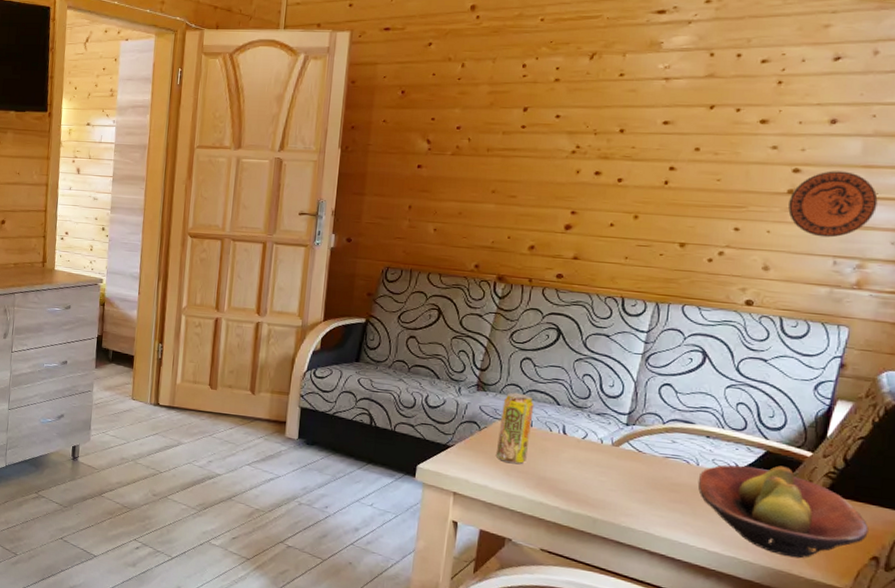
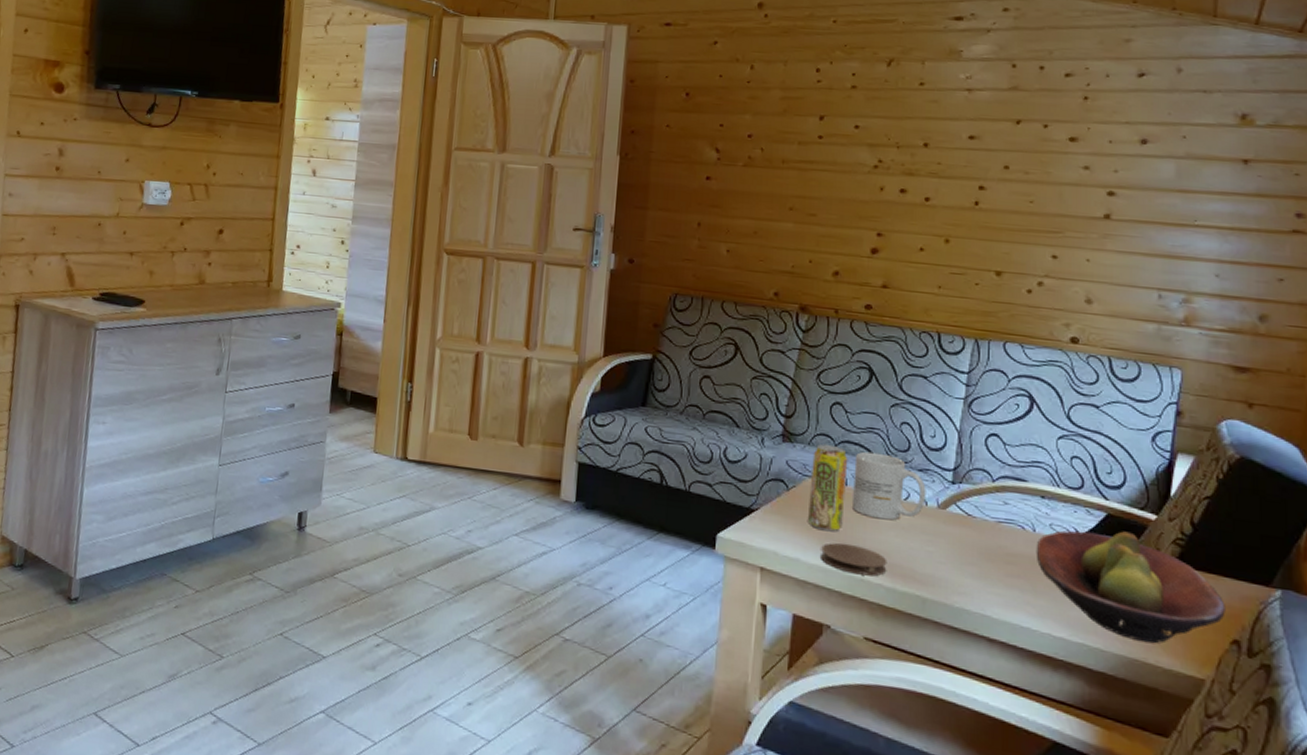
coaster: none [506,473,565,500] -> present [821,543,887,576]
mug: none [535,398,603,455] -> present [851,451,926,520]
decorative plate: present [788,171,878,238] -> none [1107,194,1197,268]

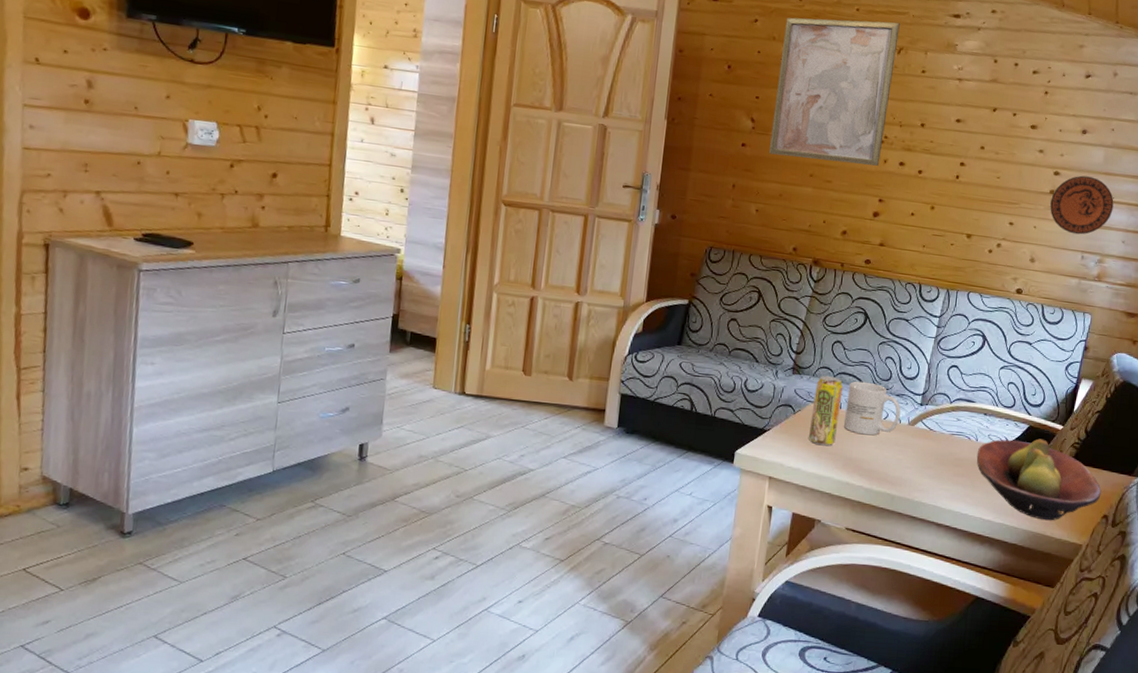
wall art: none [738,31,888,195] -> present [768,17,900,166]
coaster: present [821,543,887,576] -> none [817,455,868,480]
decorative plate: none [1107,194,1197,268] -> present [1050,175,1114,235]

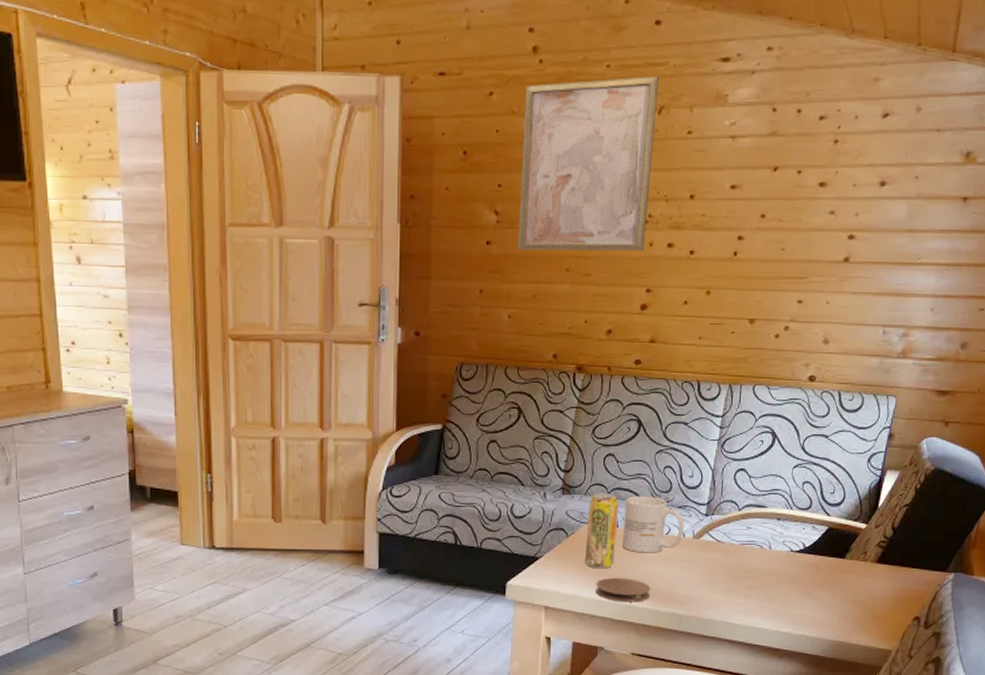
coaster: none [817,455,868,480] -> present [596,577,651,602]
fruit bowl: present [976,438,1102,521] -> none [770,540,912,628]
decorative plate: present [1050,175,1114,235] -> none [845,236,920,306]

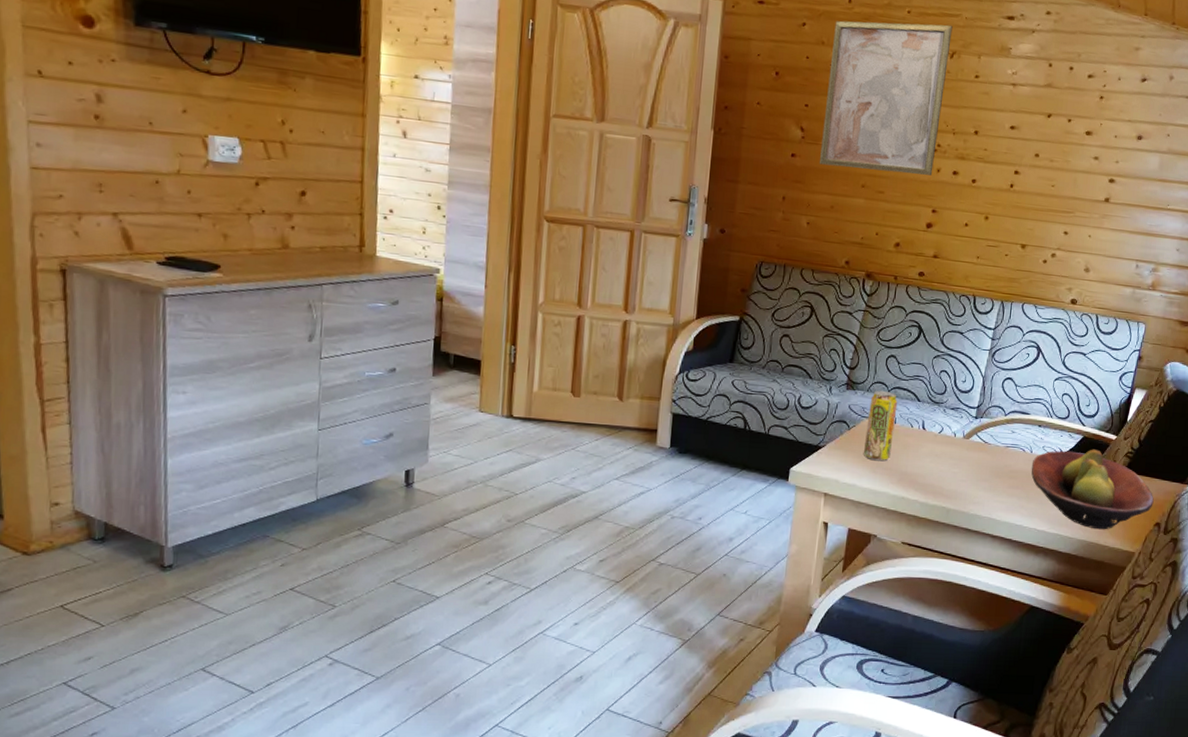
coaster: present [596,577,651,602] -> none [872,470,923,495]
mug: present [621,495,684,553] -> none [898,395,956,450]
fruit bowl: none [770,540,912,628] -> present [1031,449,1154,530]

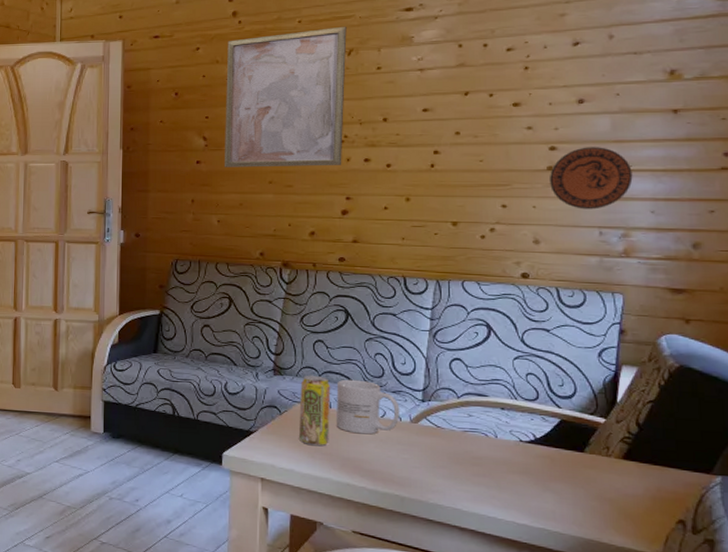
mug: none [898,395,956,450] -> present [336,379,400,435]
fruit bowl: present [1031,449,1154,530] -> none [498,433,671,526]
decorative plate: none [1105,182,1169,244] -> present [550,147,633,210]

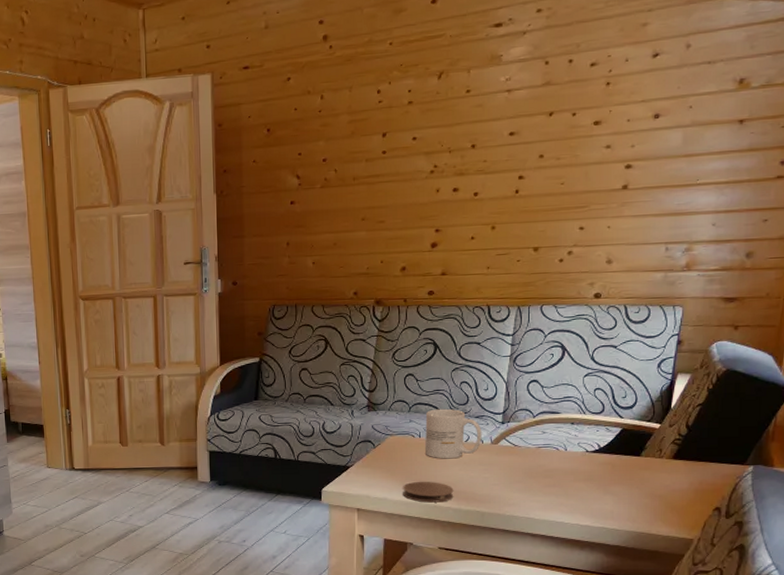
wall art: present [224,26,347,167] -> none [317,46,437,206]
beverage can: present [299,375,331,447] -> none [391,408,420,474]
coaster: none [312,455,369,481] -> present [403,481,454,503]
decorative plate: present [550,147,633,210] -> none [624,162,699,227]

